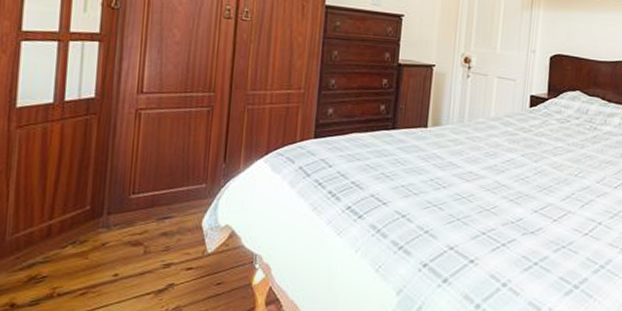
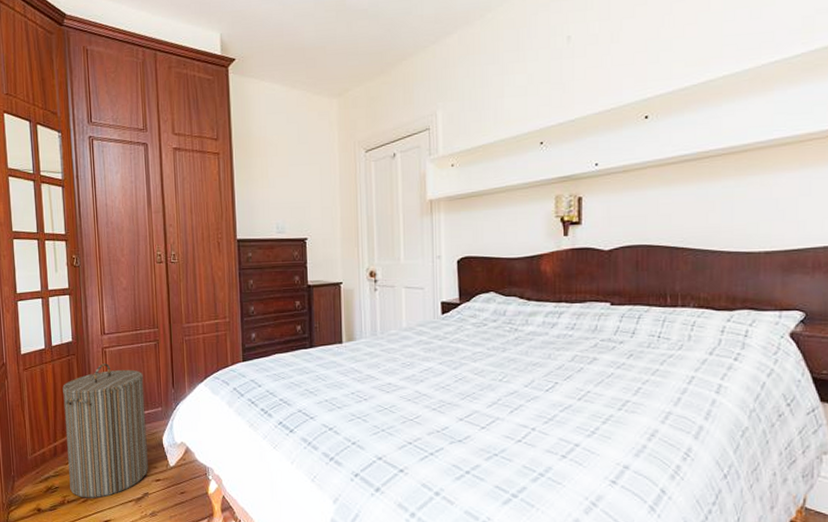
laundry hamper: none [64,127,188,290] -> present [62,363,148,498]

